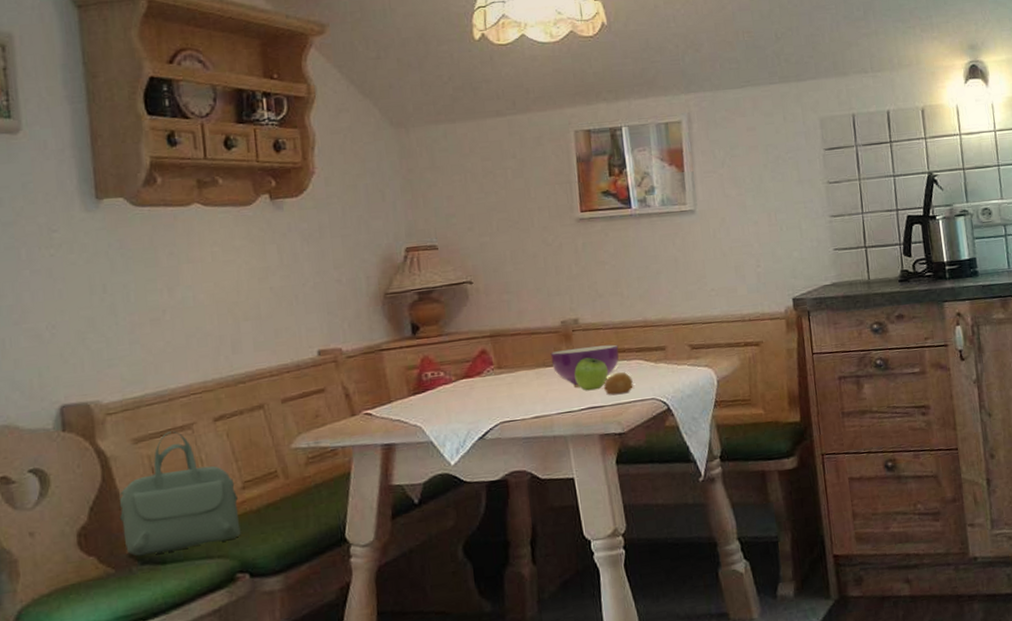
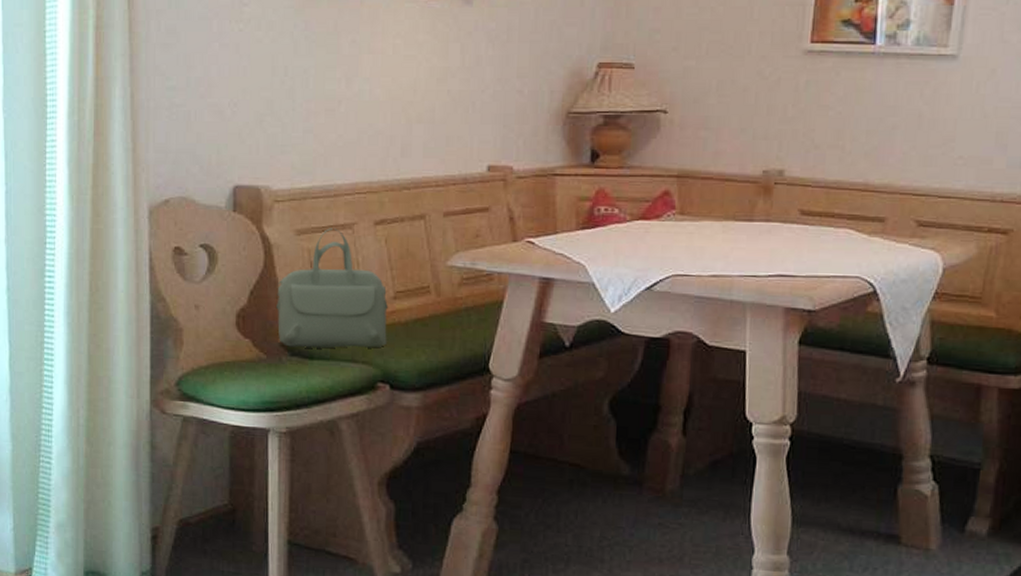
bowl: present [550,344,620,389] -> none [743,203,827,251]
fruit: present [574,357,609,391] -> none [767,217,810,256]
bread roll: present [604,372,633,396] -> none [800,240,837,266]

